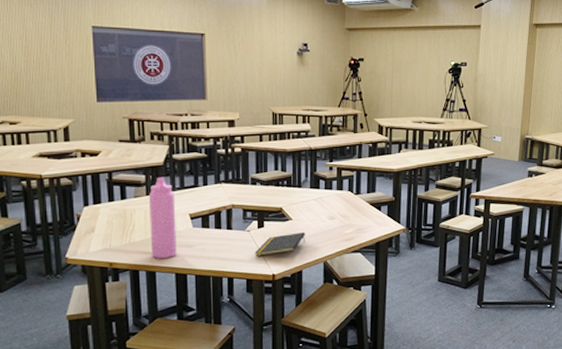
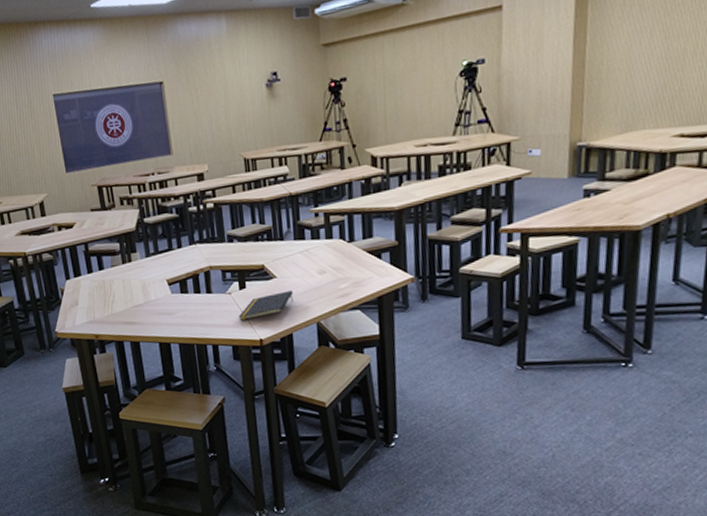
water bottle: present [148,177,177,258] -> none [124,243,158,328]

